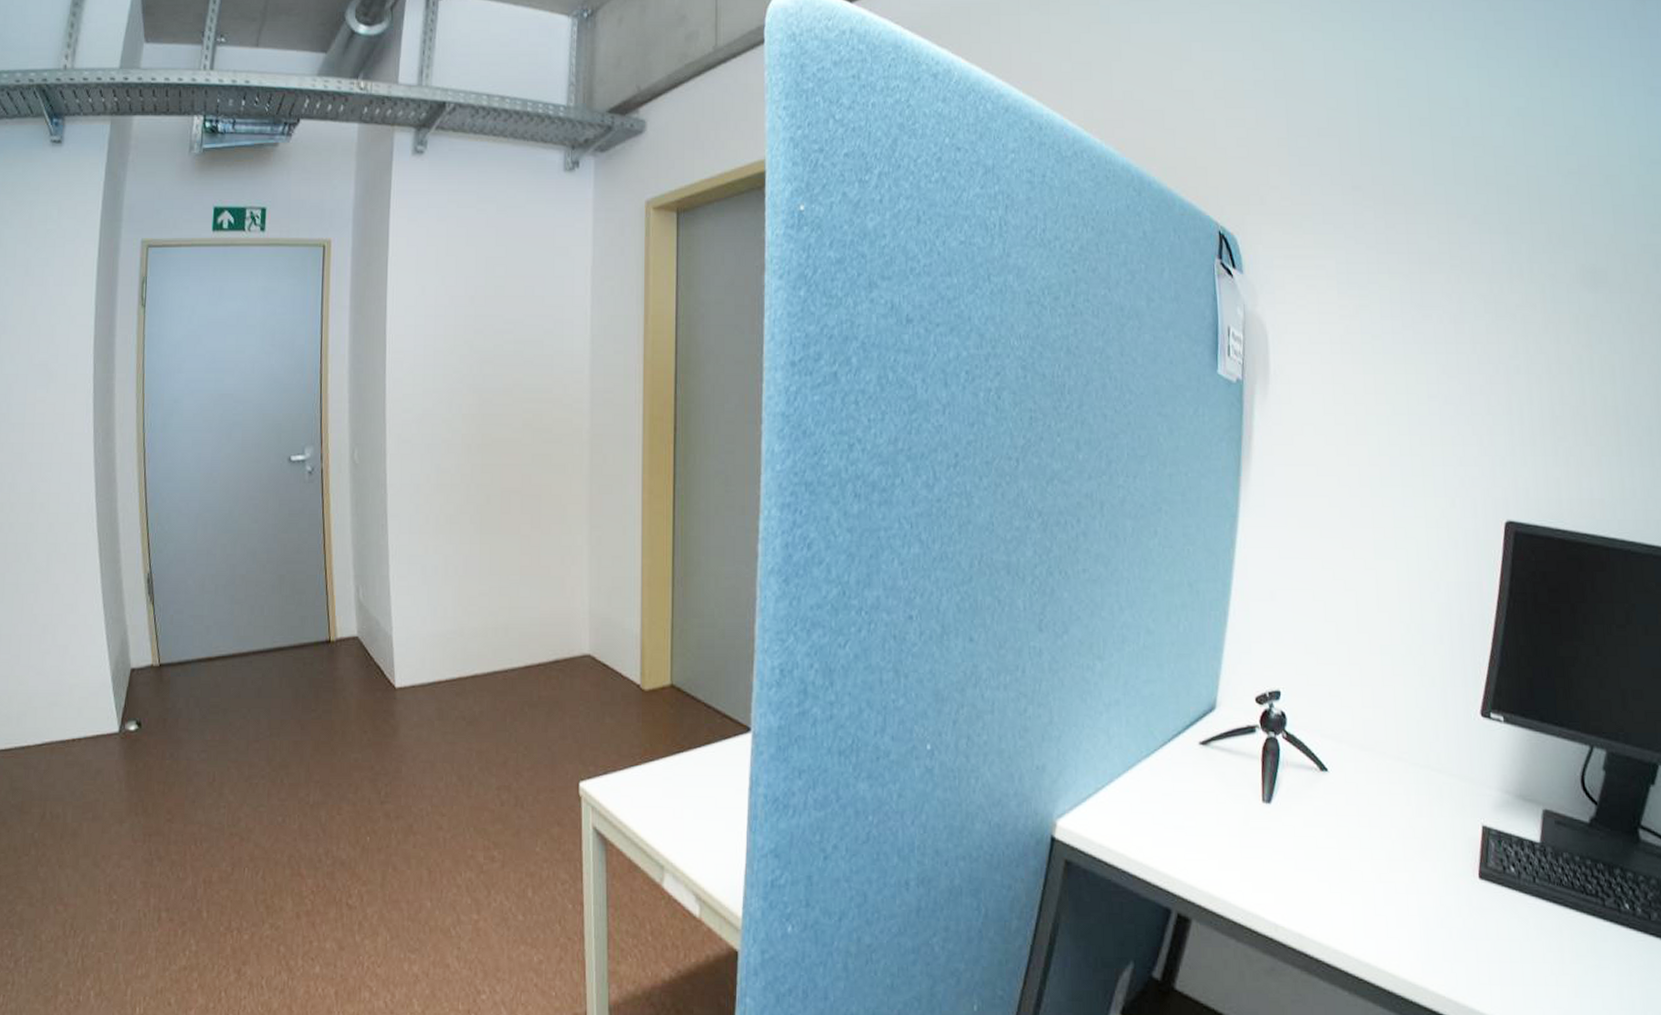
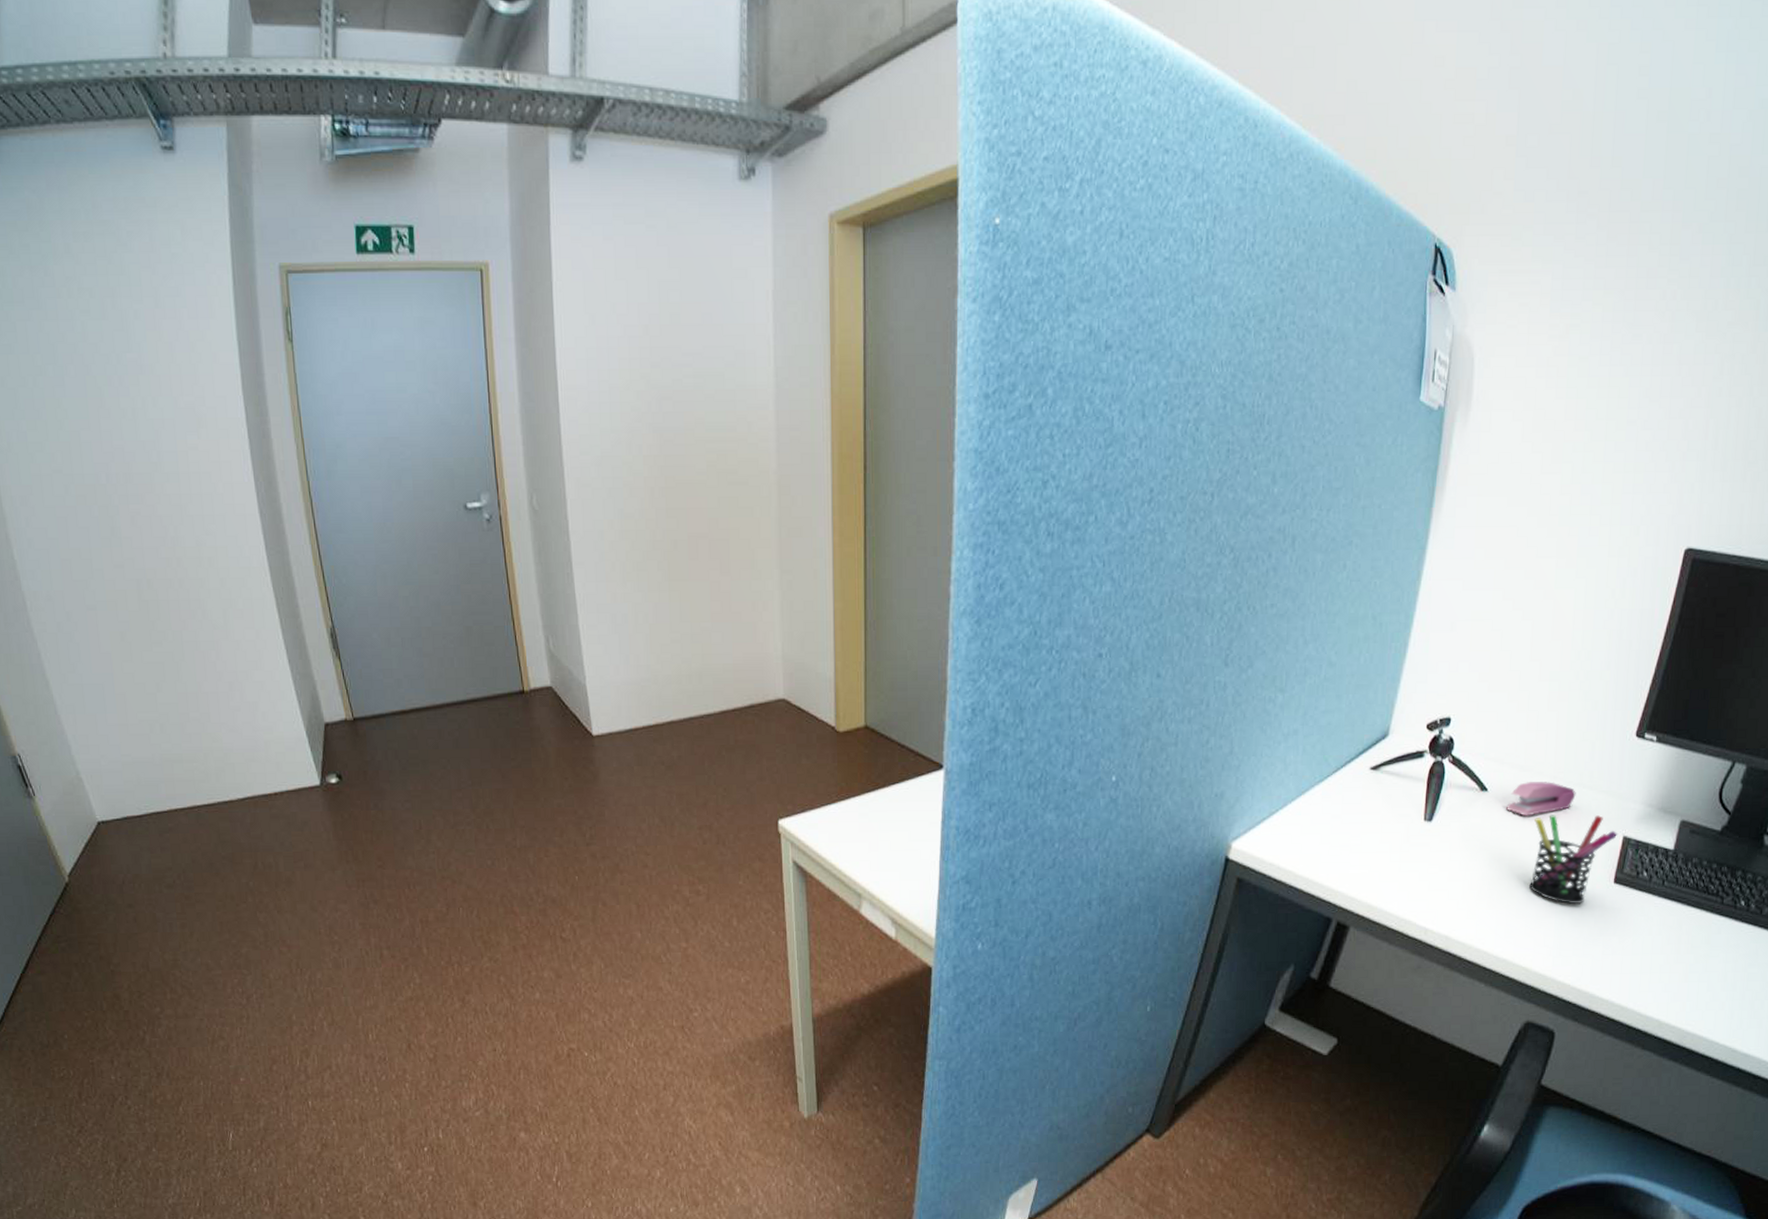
stapler: none [1349,762,1425,801] -> present [1505,781,1576,817]
pen holder: none [1382,799,1477,902] -> present [1529,815,1618,905]

